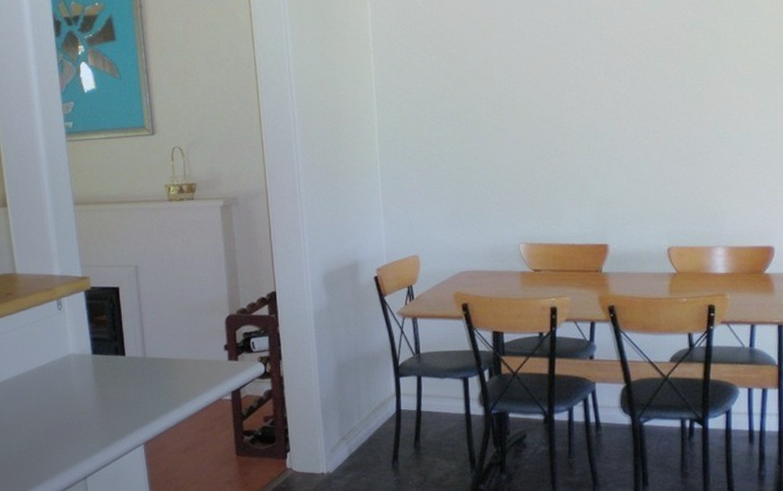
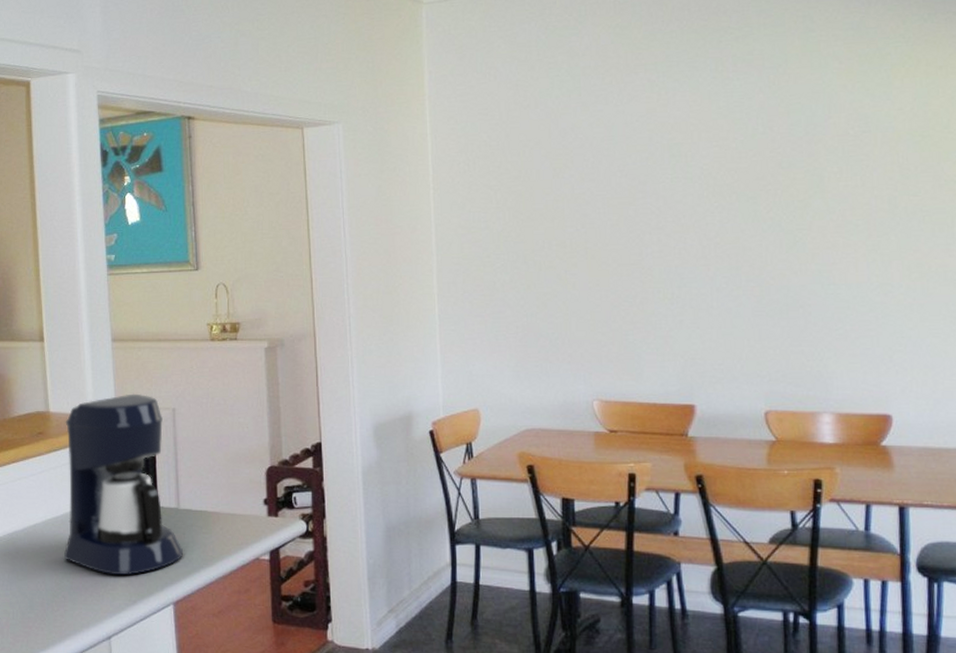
coffee maker: none [32,253,152,422] -> present [63,393,184,576]

